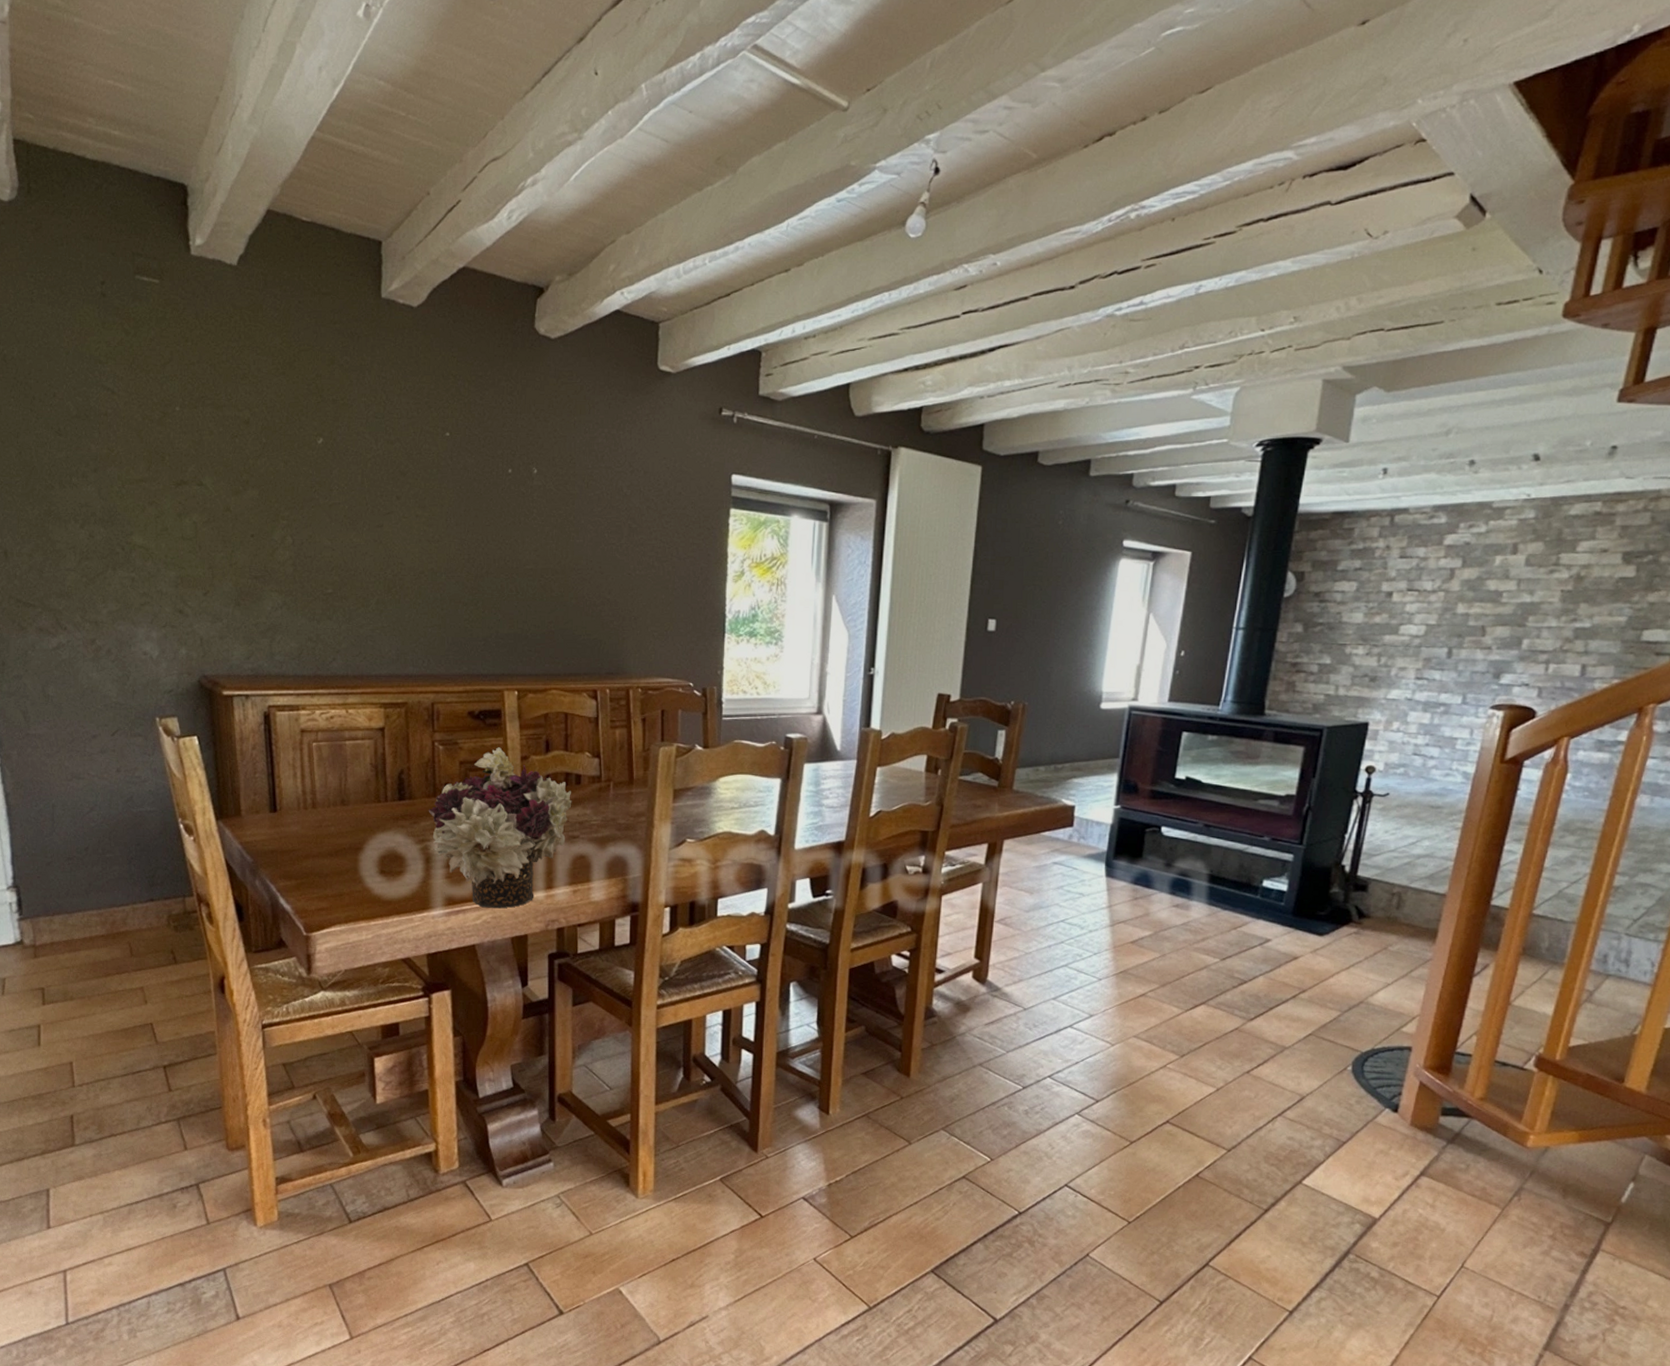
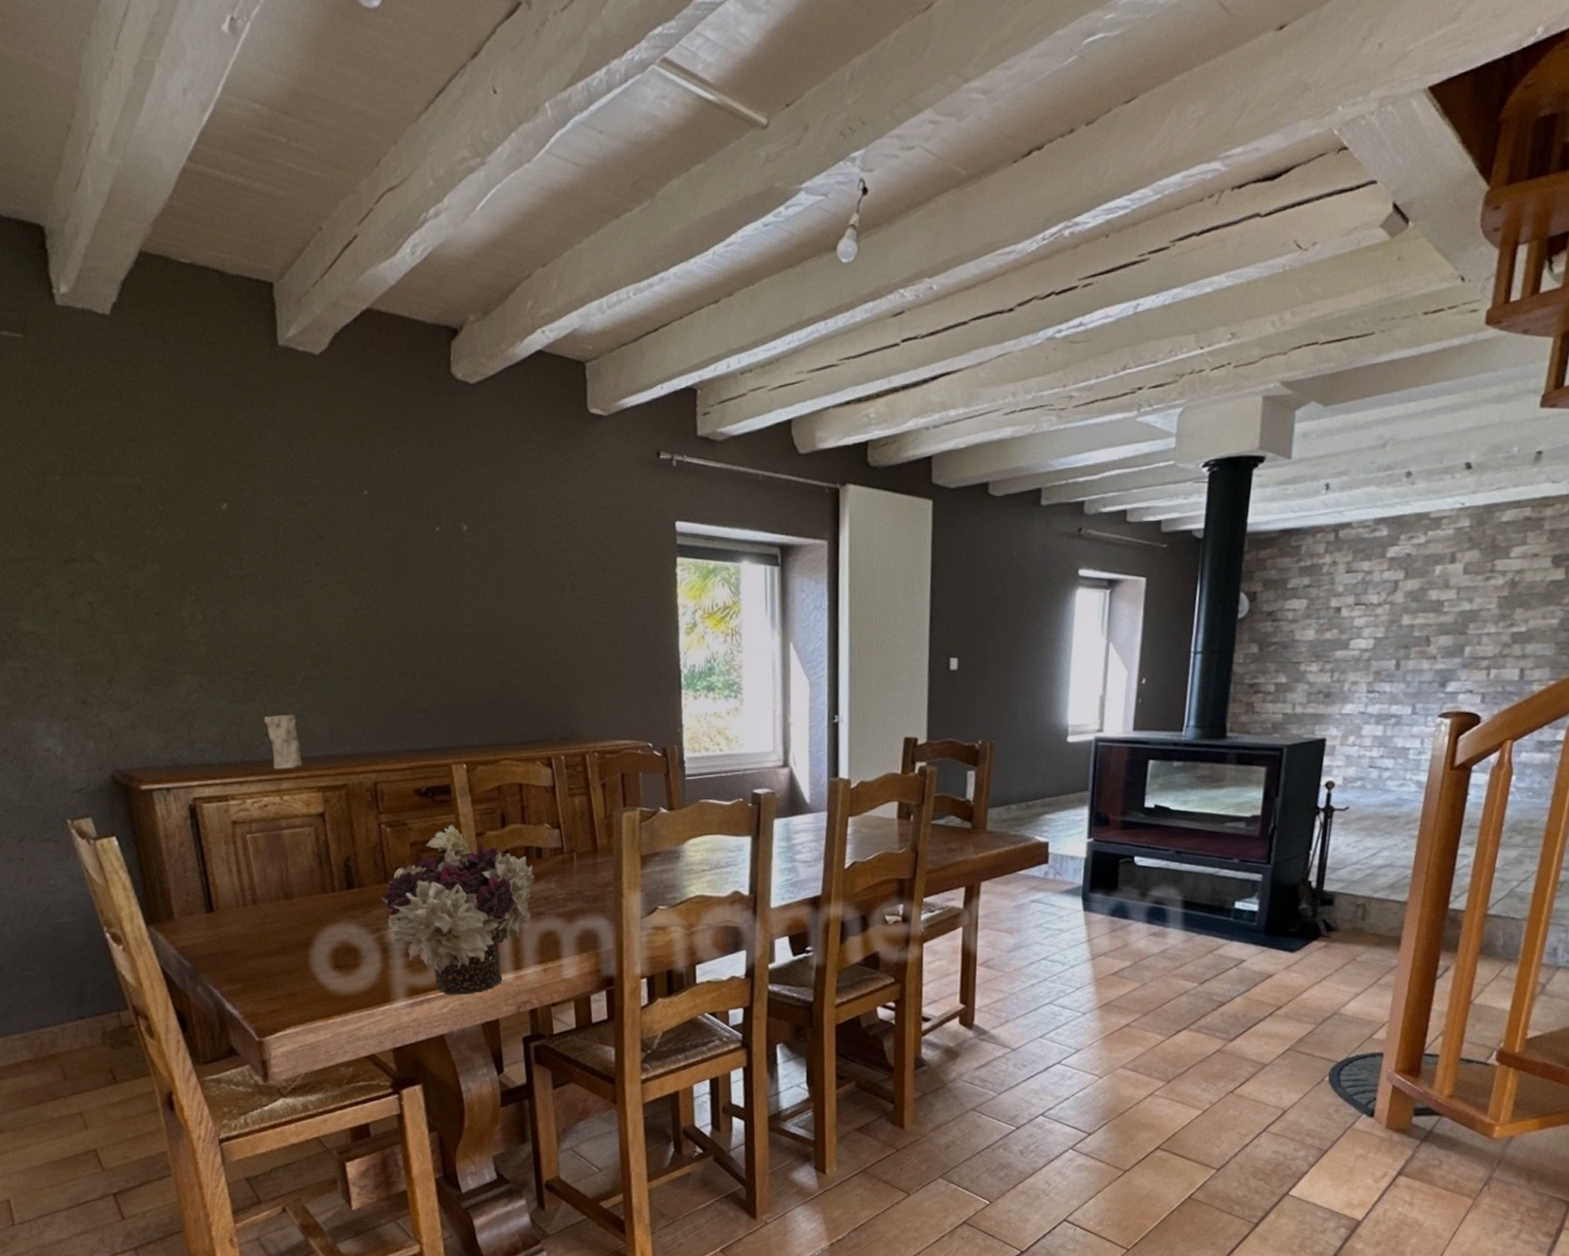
candle: none [338,634,369,685] -> present [264,714,303,769]

